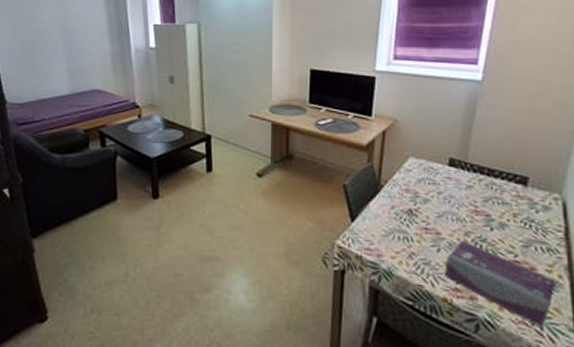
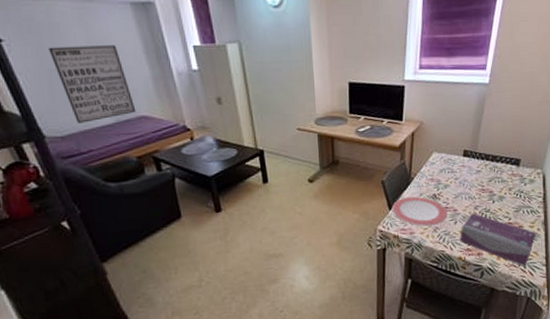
wall art: none [25,20,91,92] -> present [47,45,136,123]
plate: none [354,208,428,250] -> present [391,196,448,227]

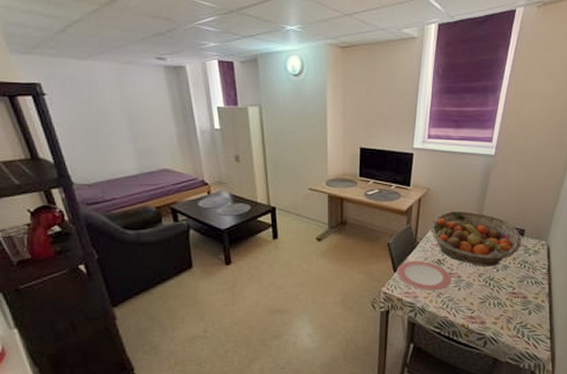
wall art: present [47,45,136,123] -> none [85,102,160,173]
fruit basket: none [425,143,517,199] -> present [430,210,521,267]
tissue box: present [460,213,536,267] -> none [463,280,541,338]

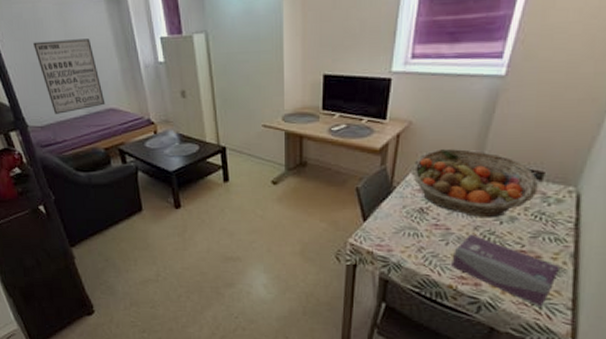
wall art: none [85,102,160,173] -> present [32,38,106,114]
plate: present [396,260,452,291] -> none [366,208,437,245]
tissue box: none [463,280,541,338] -> present [452,234,561,307]

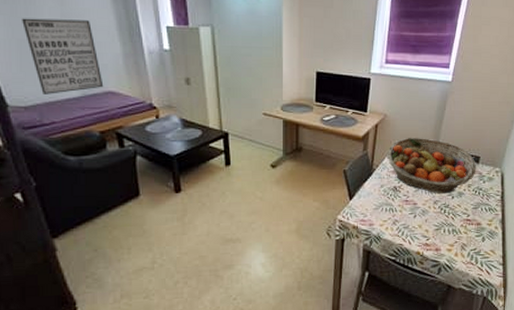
tissue box: present [452,234,561,307] -> none [419,208,494,265]

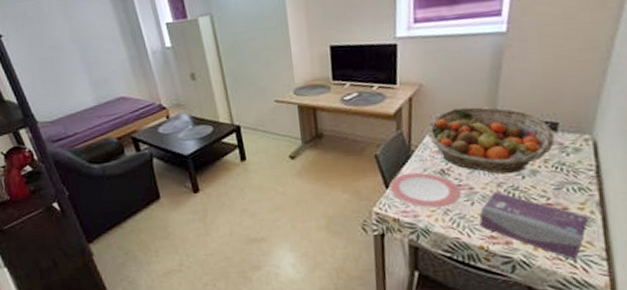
wall art: present [21,18,104,94] -> none [38,30,115,108]
plate: none [352,187,407,219] -> present [388,172,462,208]
tissue box: none [419,208,494,265] -> present [479,191,589,260]

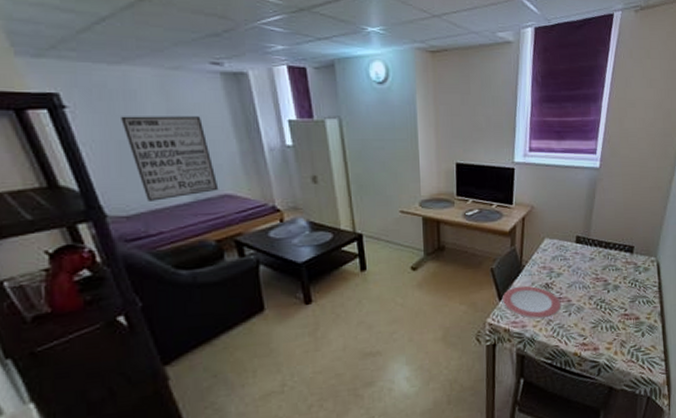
wall art: none [38,30,115,108] -> present [119,116,219,201]
fruit basket: present [427,106,554,174] -> none [536,228,631,289]
tissue box: present [479,191,589,260] -> none [575,303,653,362]

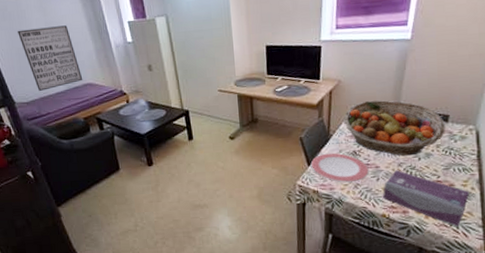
fruit basket: none [536,228,631,289] -> present [343,100,445,156]
tissue box: none [575,303,653,362] -> present [383,170,470,227]

